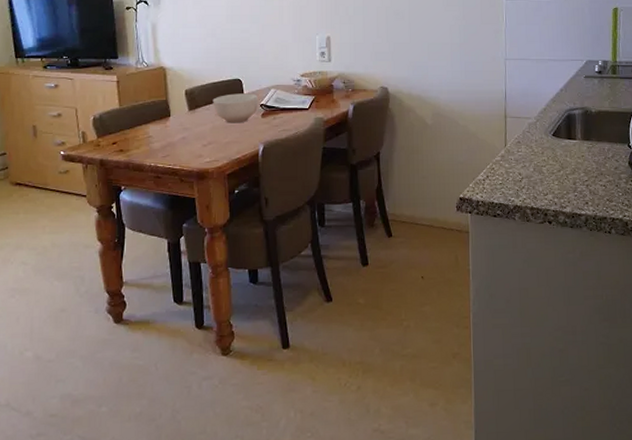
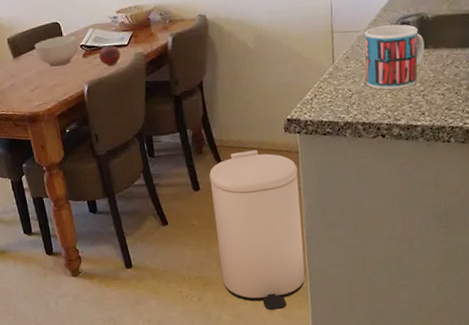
fruit: none [278,106,300,128] -> present [99,44,121,66]
pedal bin: none [379,227,470,404] -> present [209,150,305,310]
mug: none [534,115,589,177] -> present [364,24,425,90]

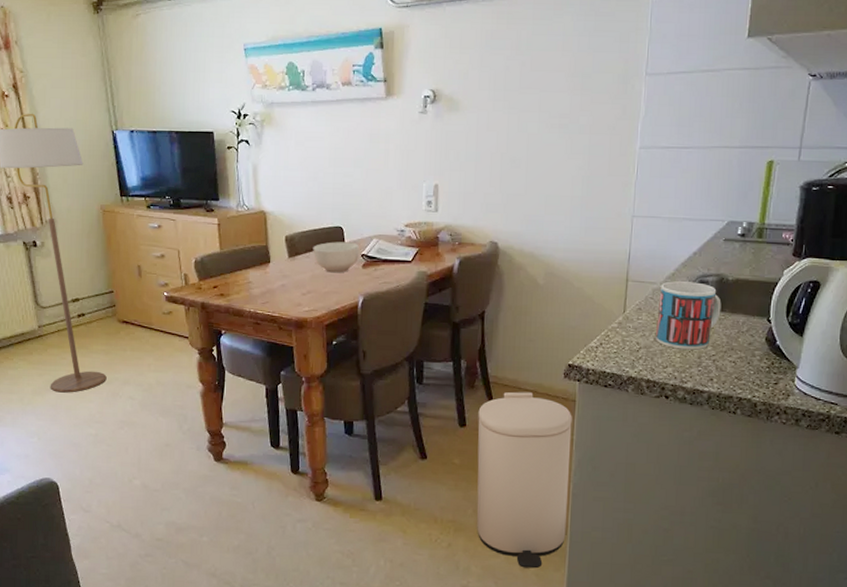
fruit: present [99,44,121,66] -> none [379,258,402,280]

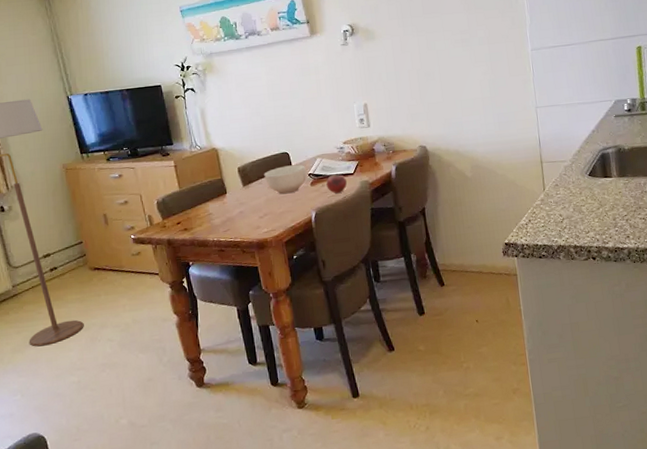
fruit: none [379,258,402,280] -> present [326,173,347,193]
pedal bin: present [476,391,572,569] -> none [433,273,530,438]
mug: present [655,281,722,350] -> none [570,155,625,215]

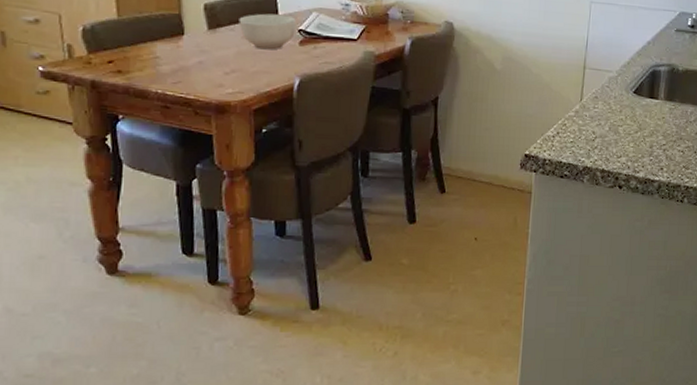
fruit: present [326,173,347,193] -> none [319,35,347,61]

